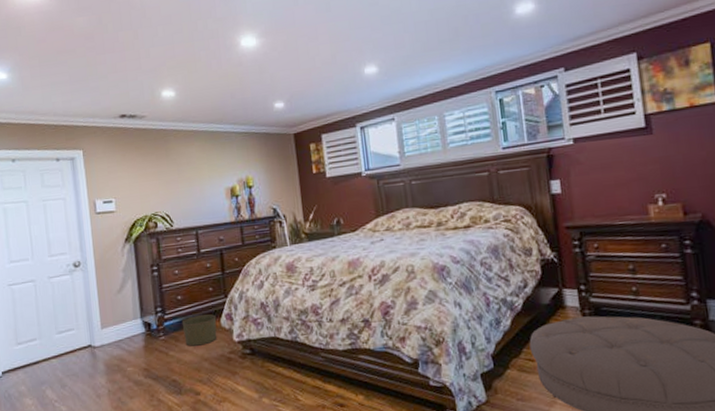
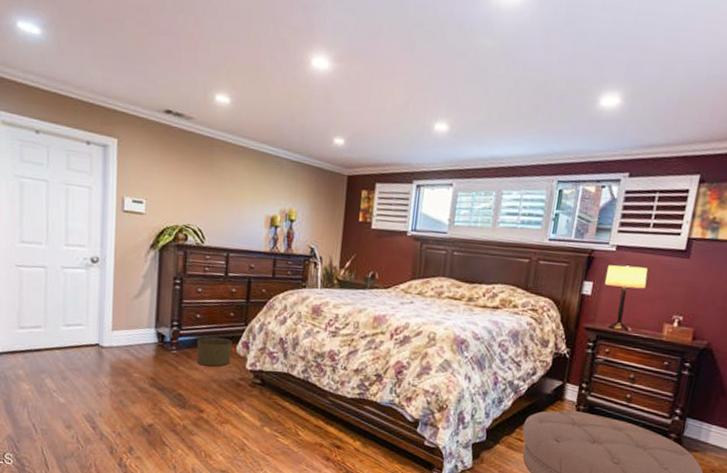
table lamp: none [570,153,616,223] -> present [605,265,648,332]

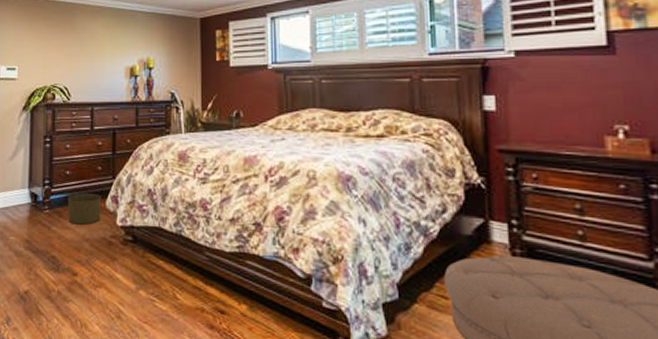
table lamp: present [605,265,648,332] -> none [510,72,566,151]

